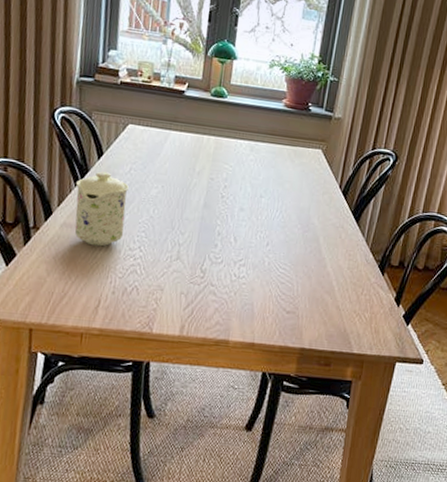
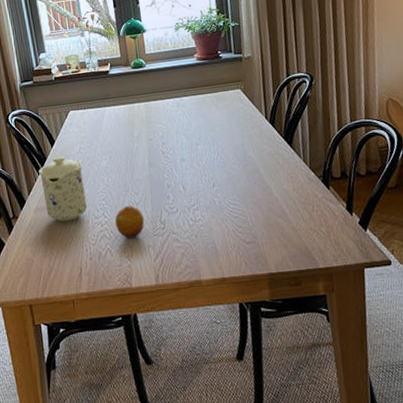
fruit: none [150,243,184,281] -> present [115,205,144,239]

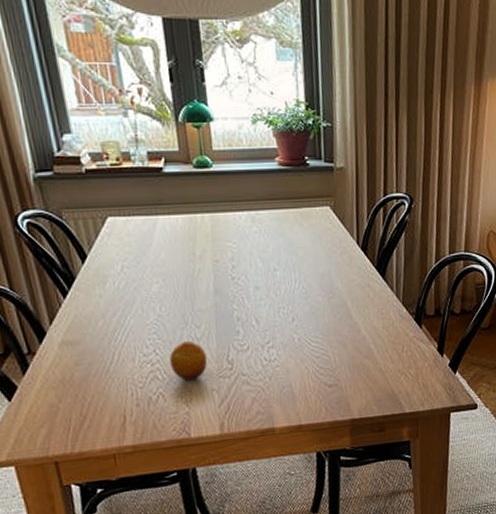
mug: present [39,156,88,222] -> none [64,276,133,360]

